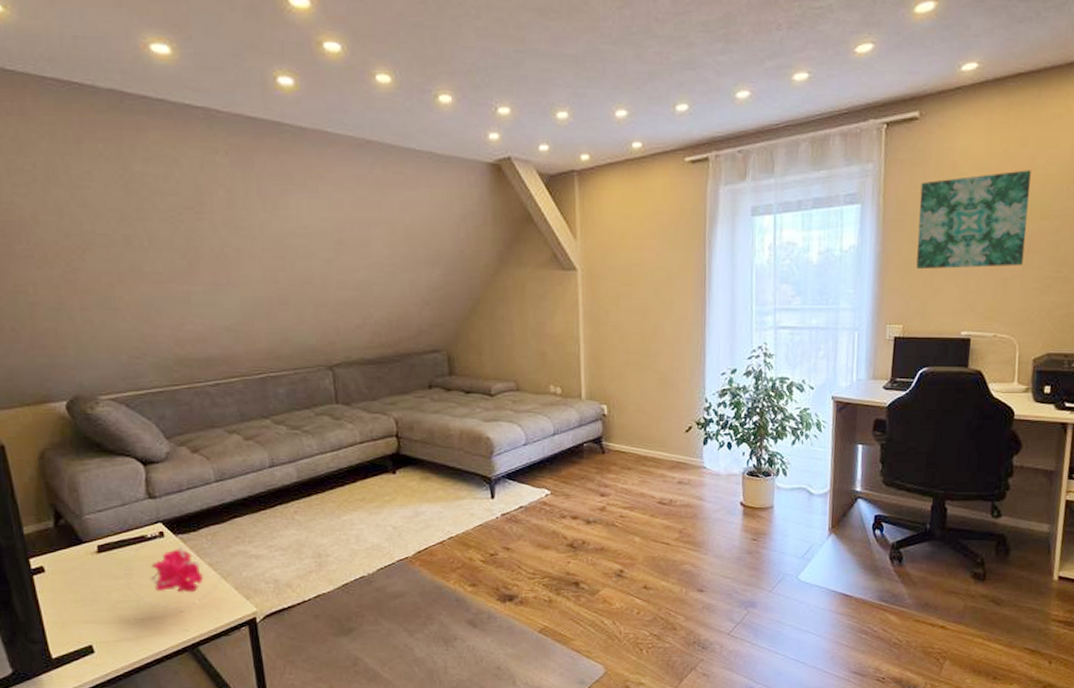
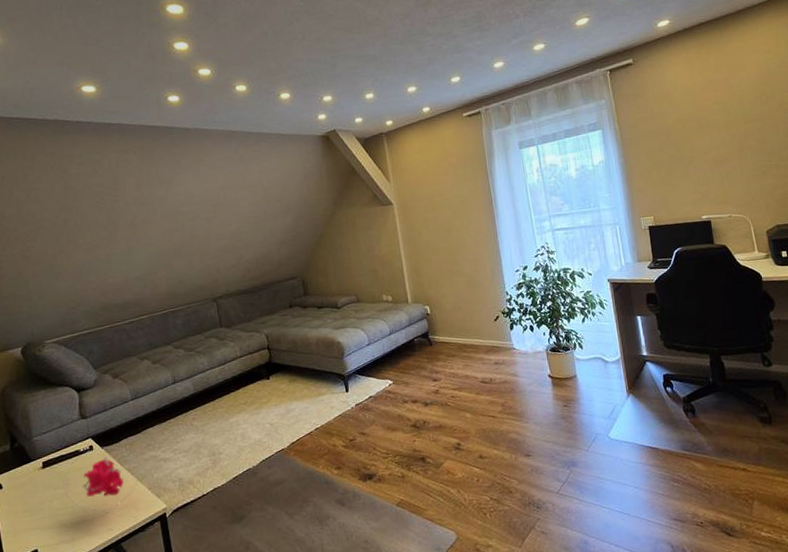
wall art: present [916,170,1031,270] -> none [645,89,739,173]

